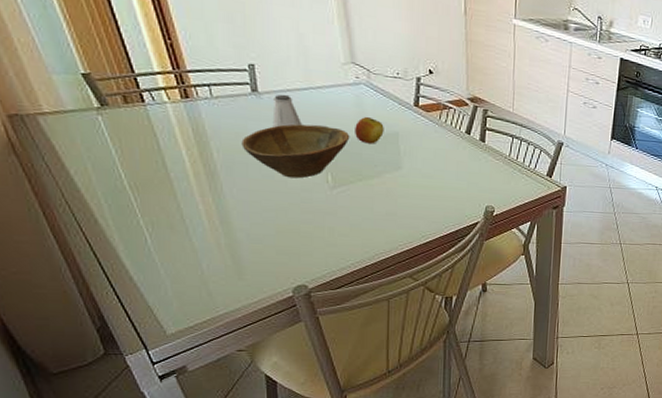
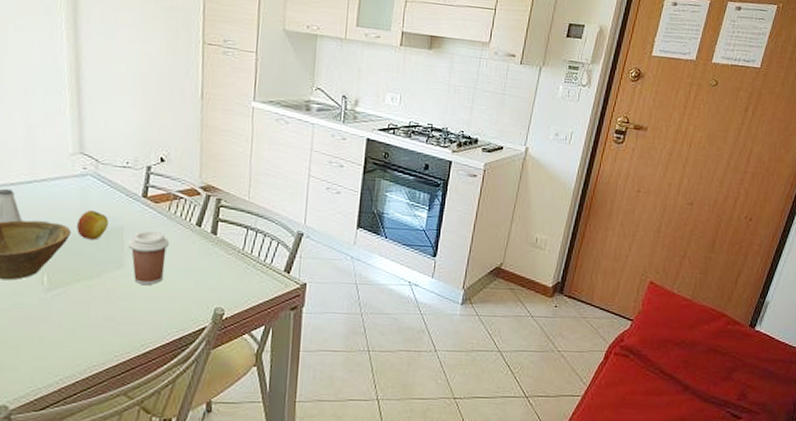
coffee cup: none [405,137,441,186] -> present [129,231,169,286]

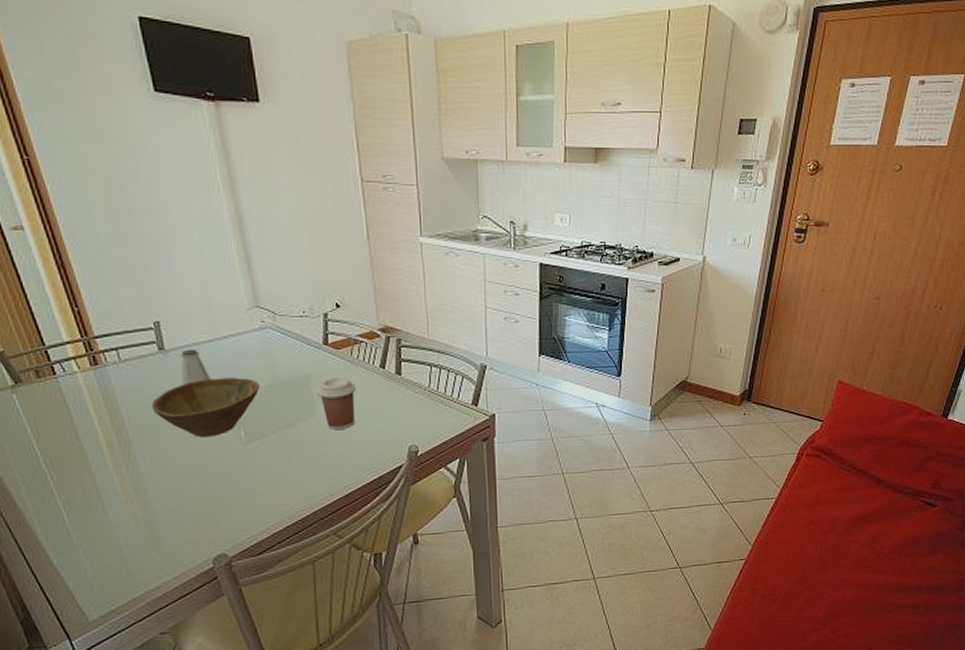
apple: present [77,209,109,240] -> none [264,361,295,392]

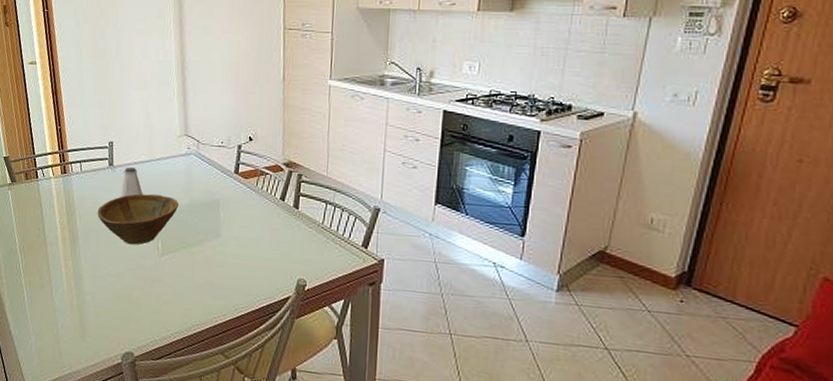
coffee cup: present [317,377,356,431] -> none [224,204,257,255]

